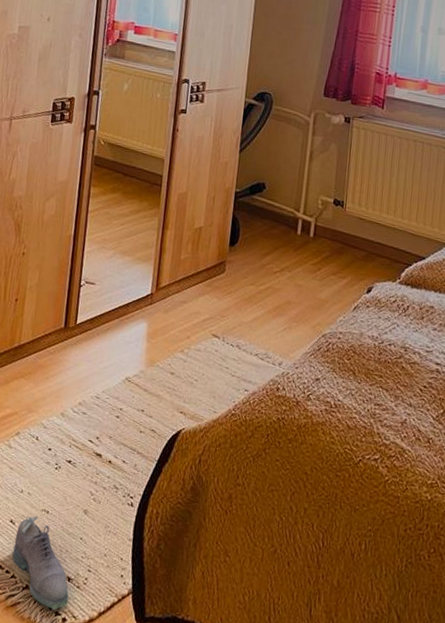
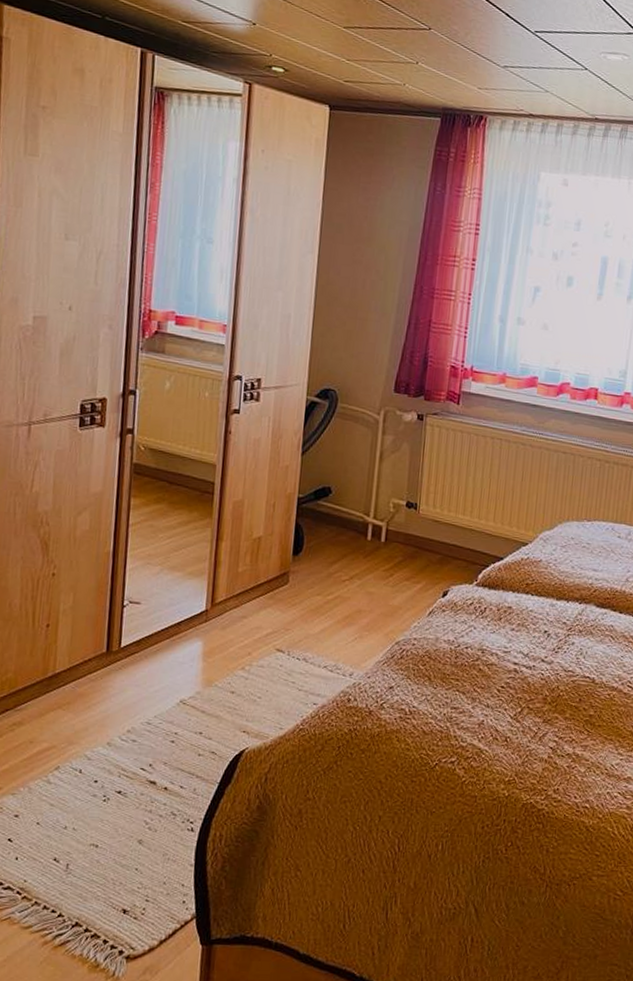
shoe: present [12,515,69,611] -> none [58,851,125,945]

